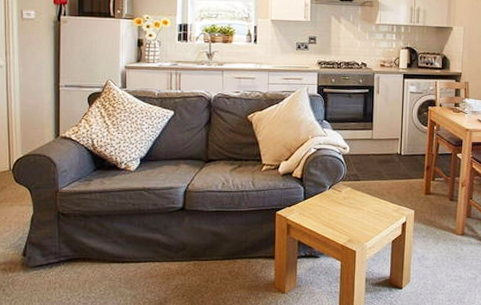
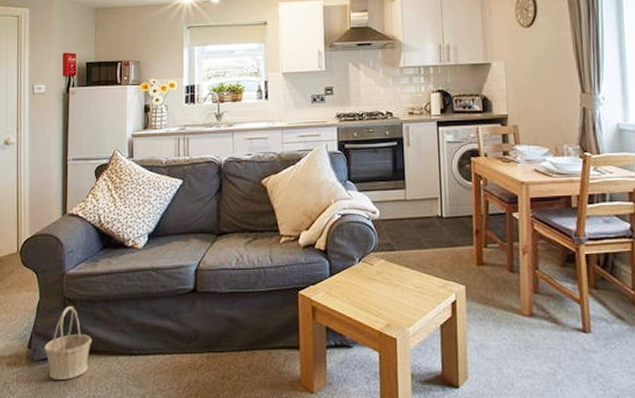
basket: none [39,220,86,283] -> present [44,306,92,380]

